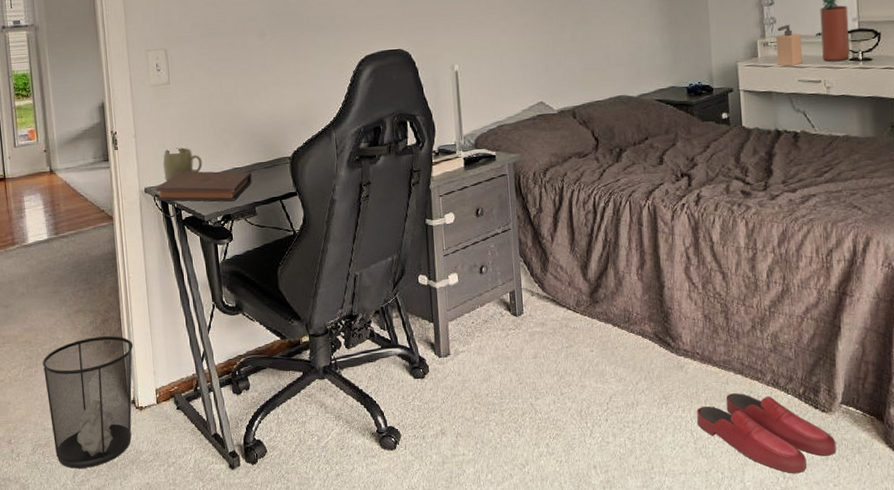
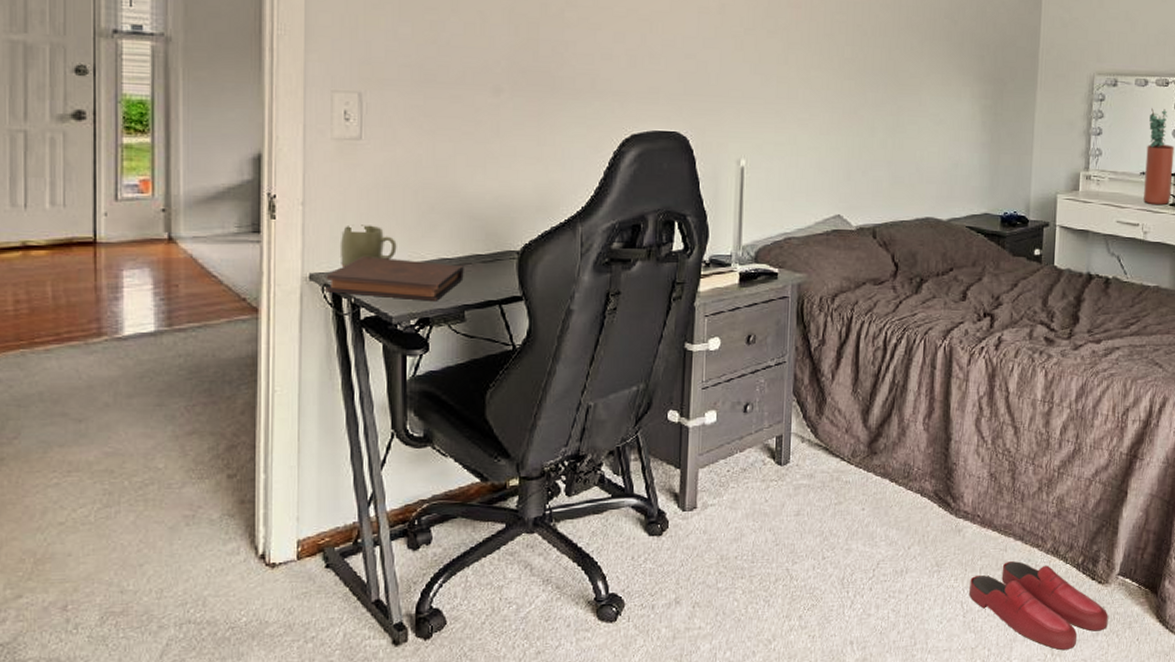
waste bin: present [42,336,134,469] -> none [128,468,271,645]
soap dispenser: present [776,24,802,67] -> none [1098,158,1125,205]

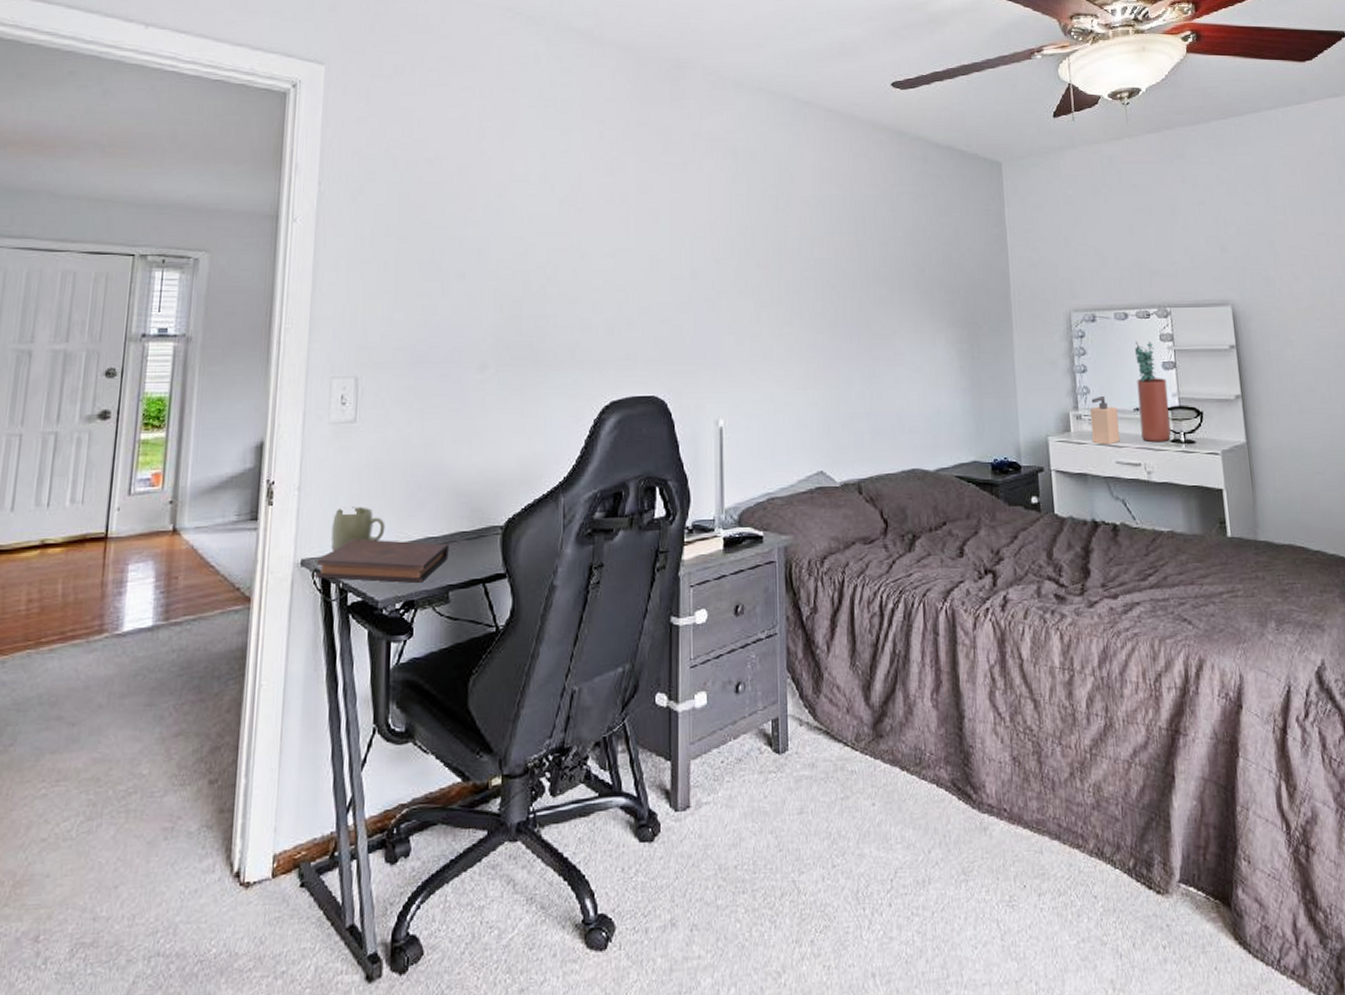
slippers: present [969,561,1108,651] -> none [1004,866,1177,984]
soap dispenser: none [1098,158,1125,205] -> present [1091,395,1120,445]

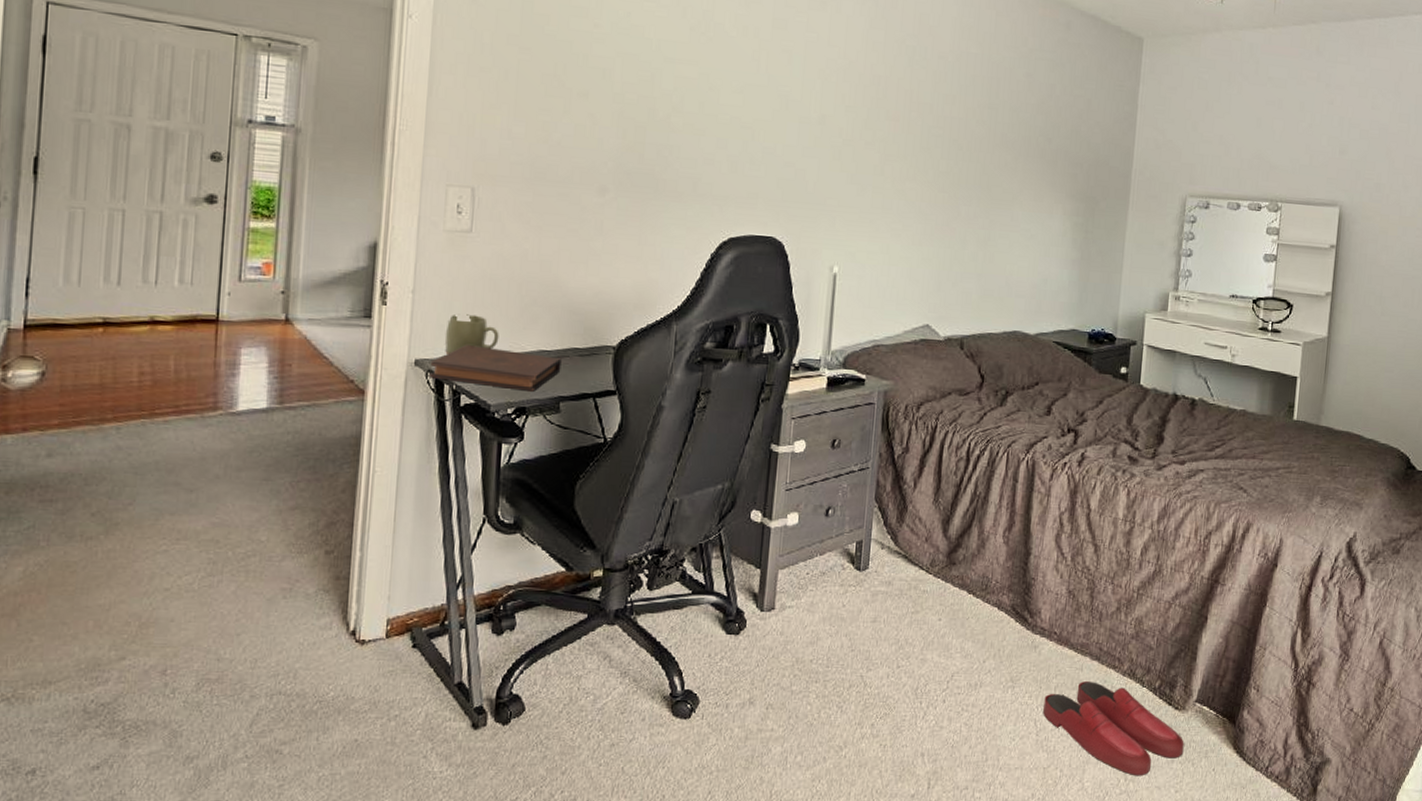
slippers: none [1004,866,1177,984] -> present [1043,681,1184,776]
soap dispenser: present [1091,395,1120,445] -> none [1187,280,1214,327]
vase: present [1135,341,1171,443] -> none [1232,232,1265,329]

